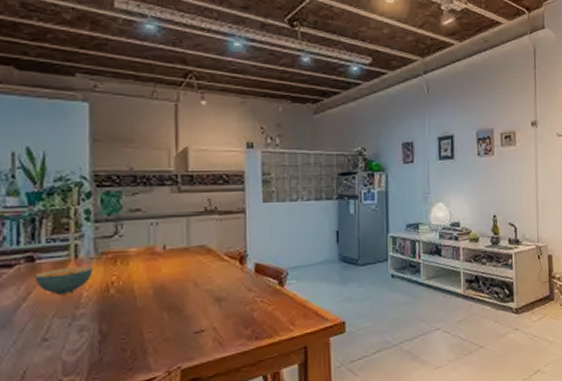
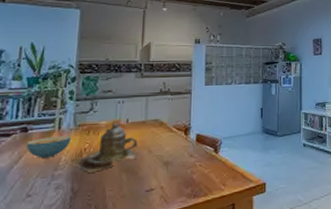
teapot: none [94,250,183,311] -> present [70,123,140,173]

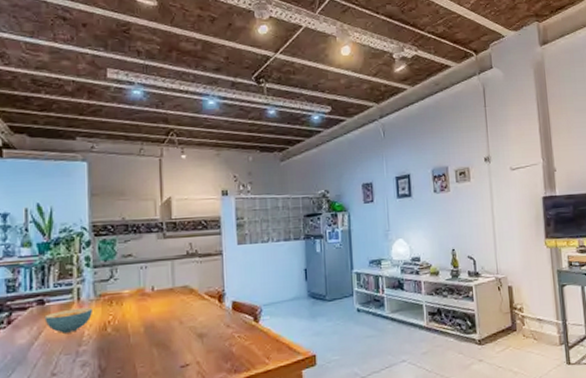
teapot: present [70,123,140,173] -> none [94,291,170,348]

